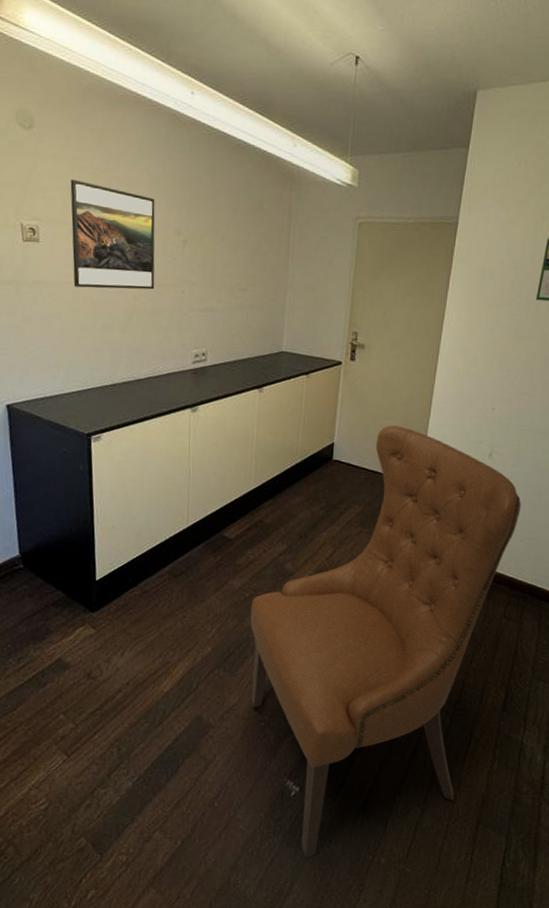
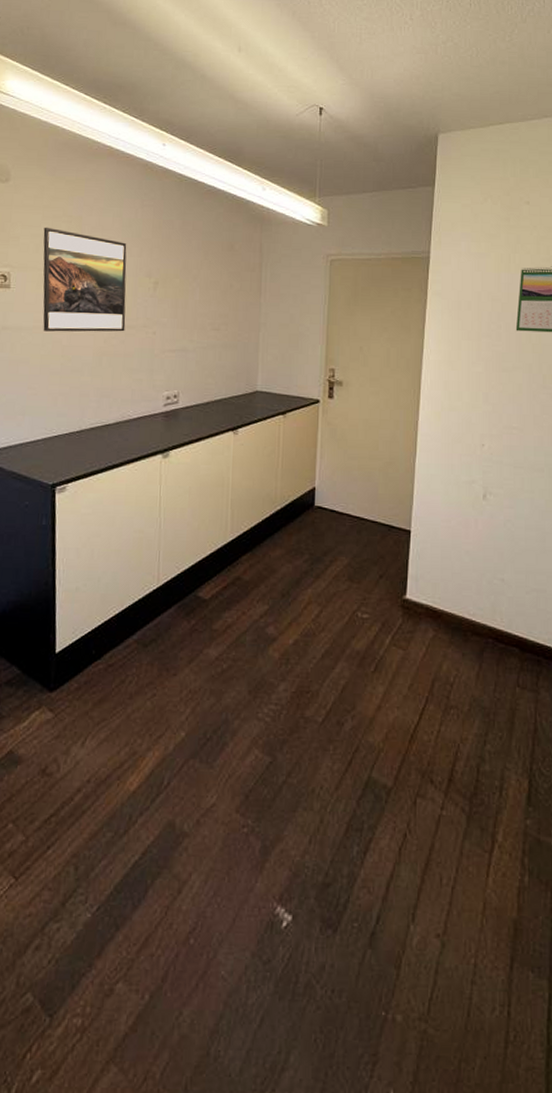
chair: present [250,425,522,858] -> none [229,466,524,1016]

